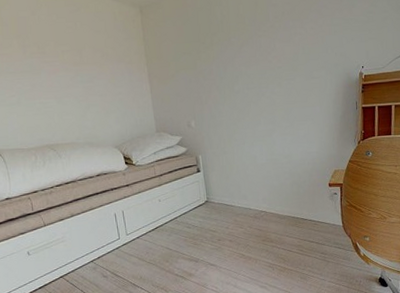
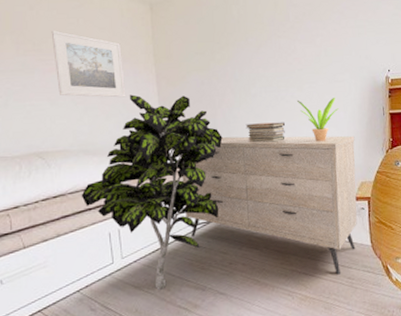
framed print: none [53,34,123,95] -> present [51,30,126,98]
indoor plant: none [89,92,210,261] -> present [81,94,223,290]
dresser: none [173,128,330,250] -> present [180,135,357,275]
book stack: none [230,116,266,135] -> present [245,122,285,143]
potted plant: none [276,93,316,134] -> present [296,98,340,142]

